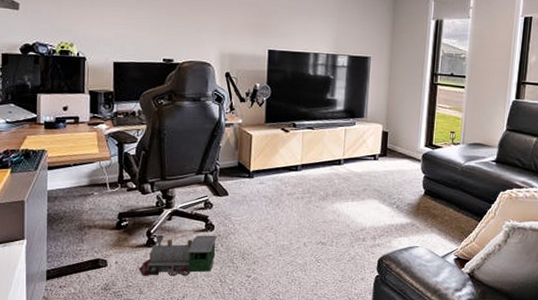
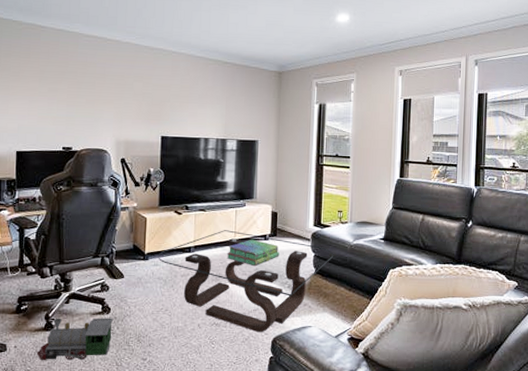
coffee table: none [263,149,444,251] -> present [158,230,334,332]
stack of books: none [334,158,389,187] -> present [226,239,279,267]

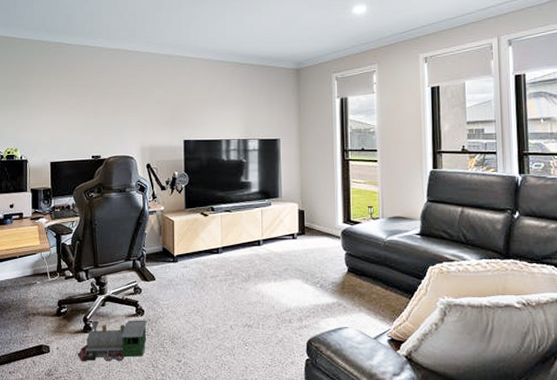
coffee table: present [158,230,334,332] -> none [187,230,367,333]
stack of books: present [226,239,279,267] -> none [255,238,309,266]

